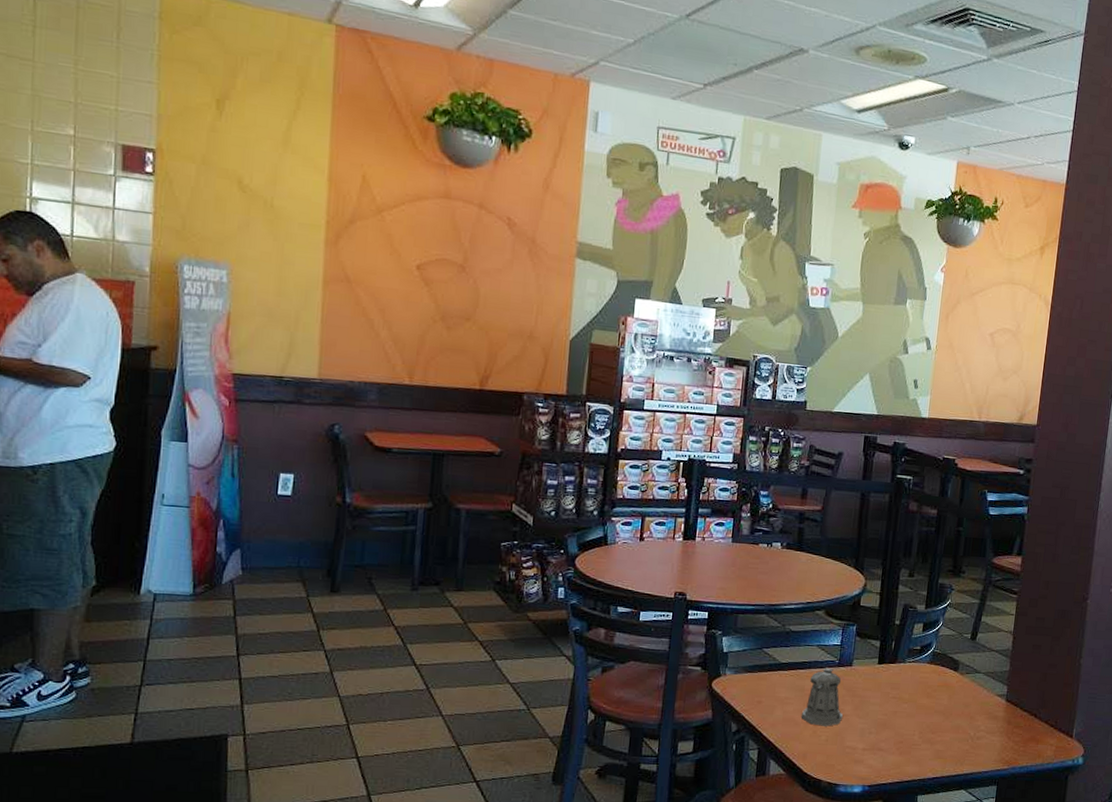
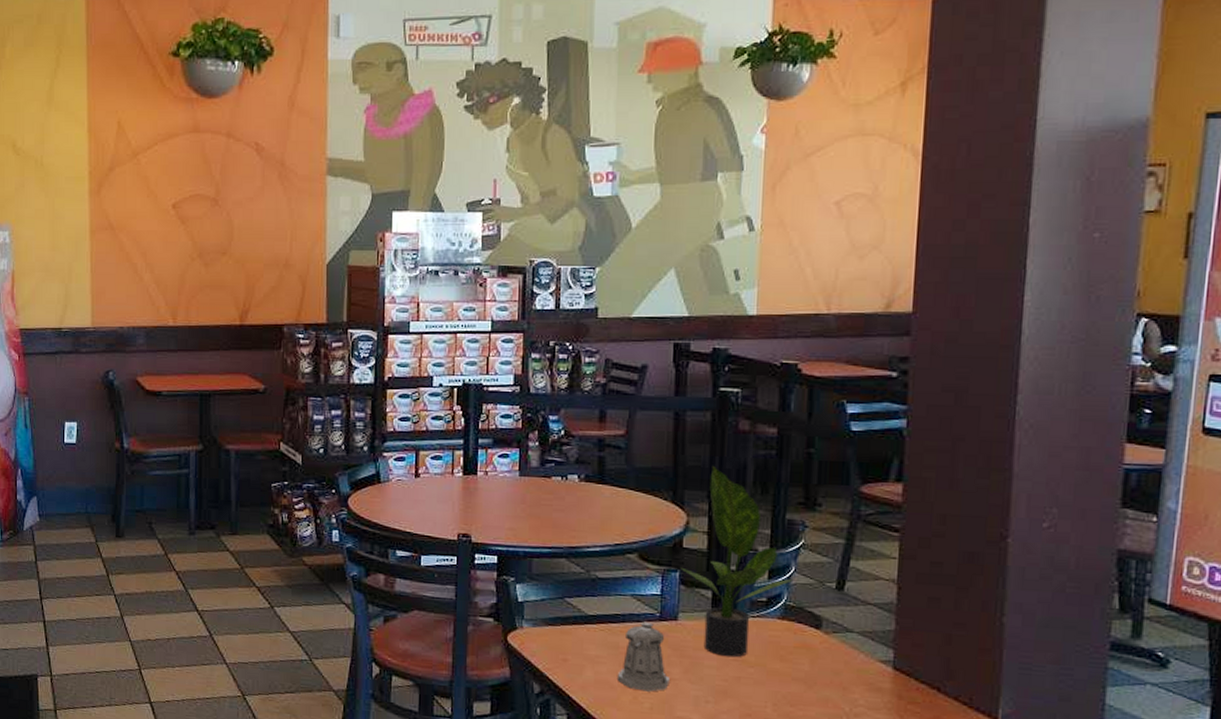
potted plant: none [857,539,940,696] -> present [681,466,792,658]

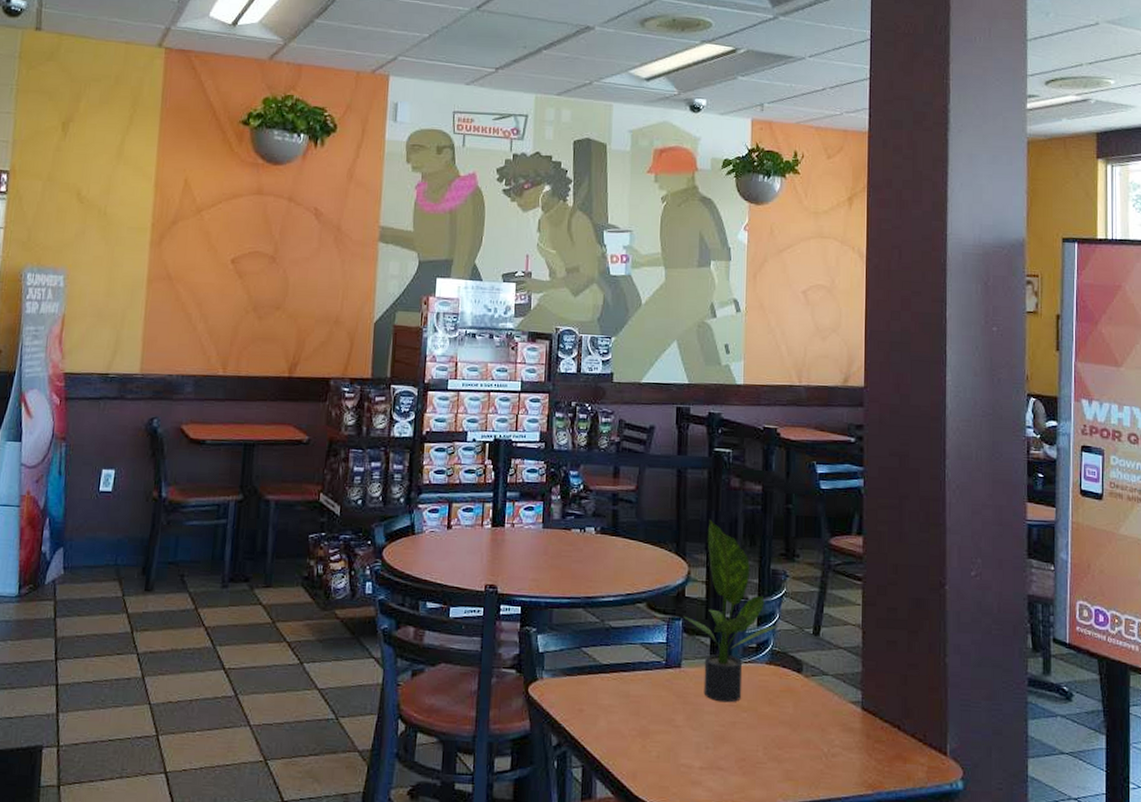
pepper shaker: present [616,621,670,692] -> none [627,669,674,740]

